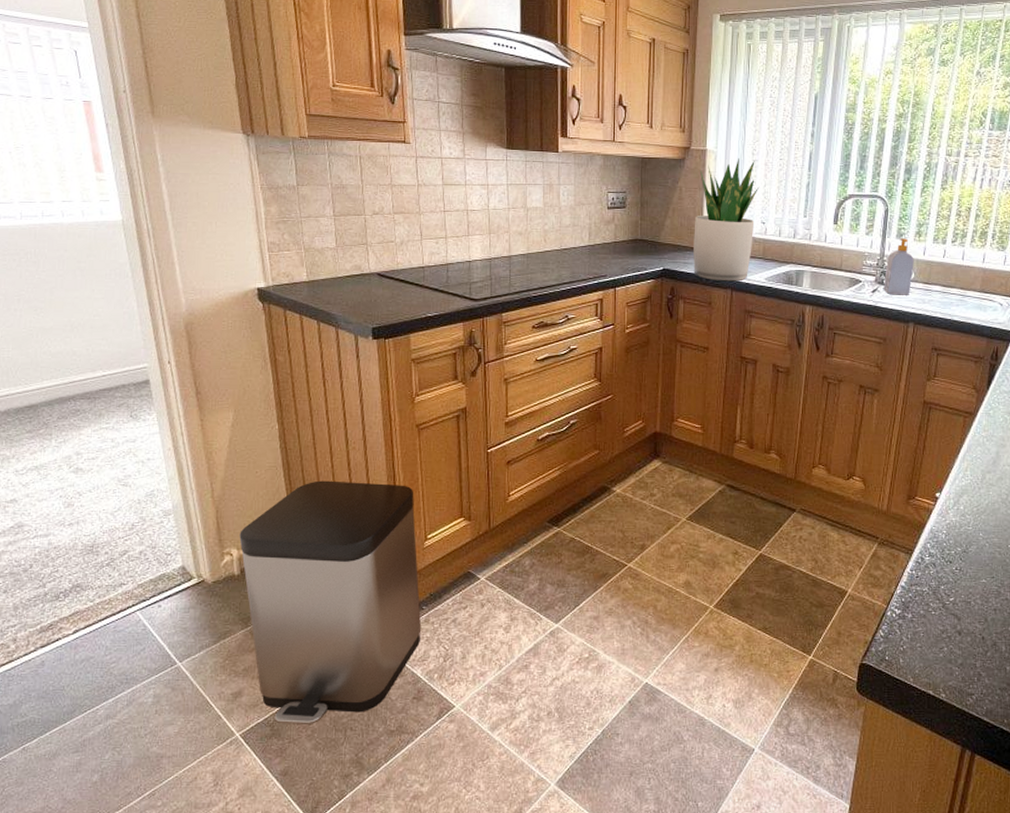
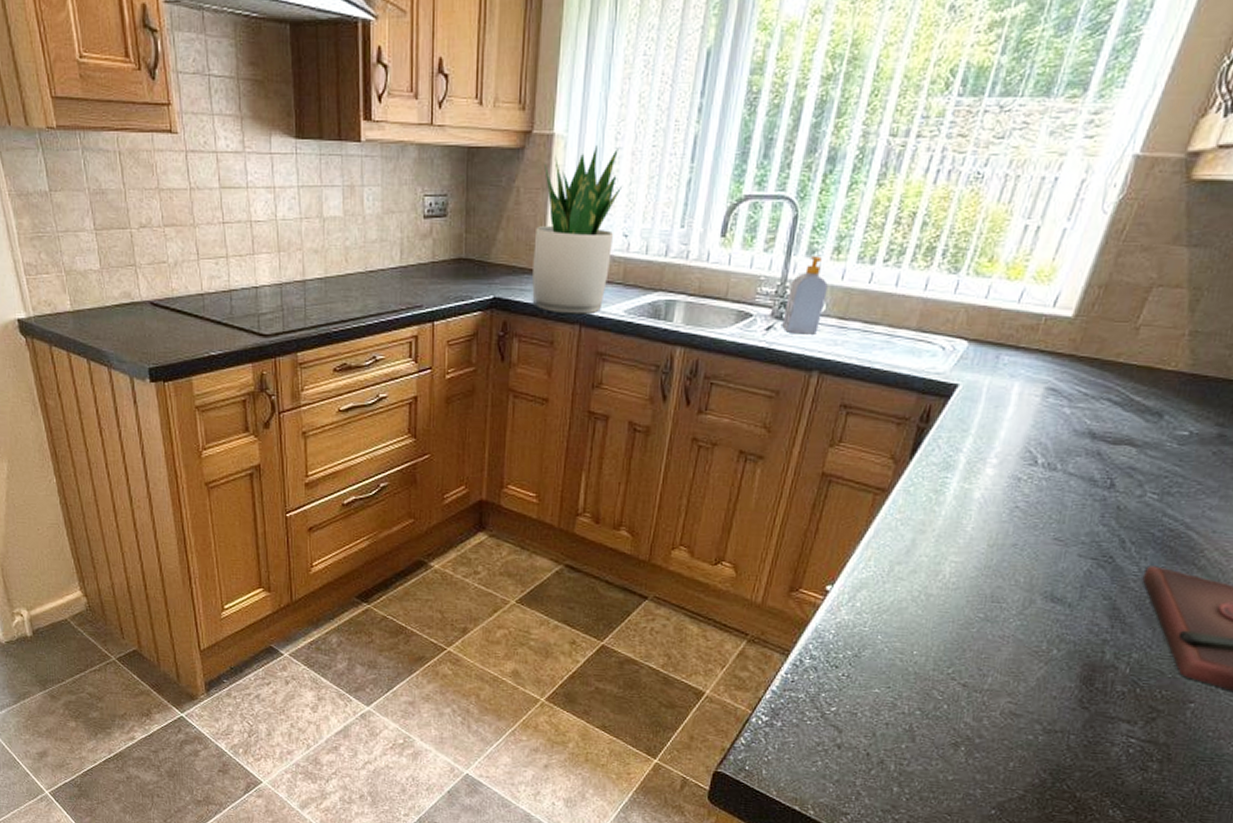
pedal bin: present [239,480,422,724] -> none [27,541,224,788]

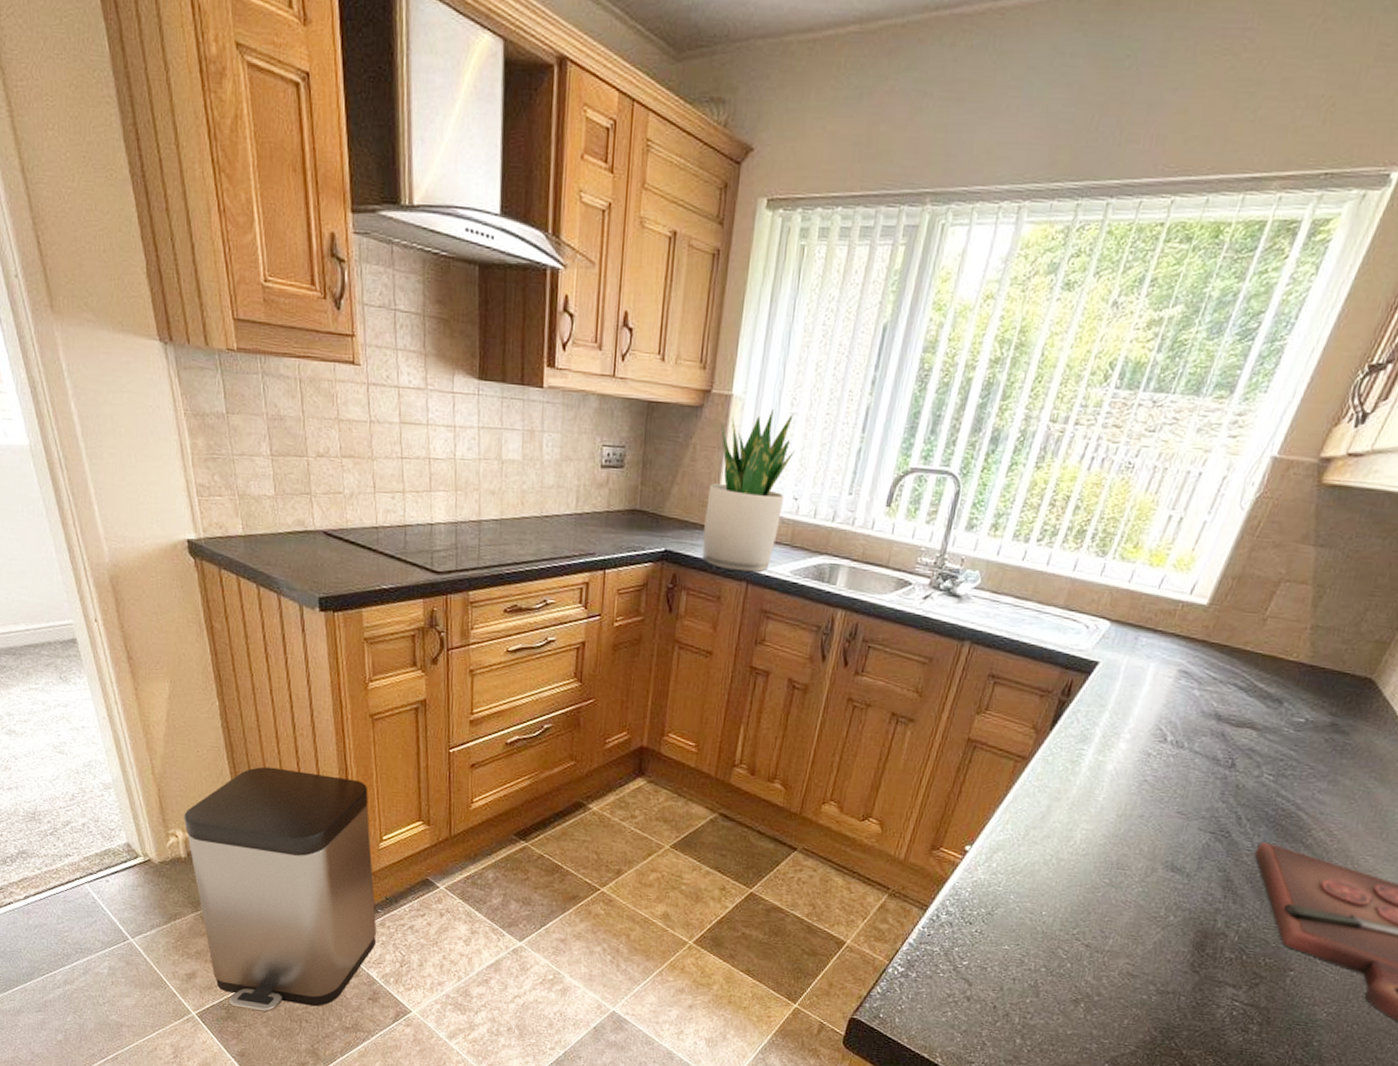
pedal bin: none [27,541,224,788] -> present [184,766,377,1012]
soap bottle: present [782,256,828,335] -> none [938,531,984,606]

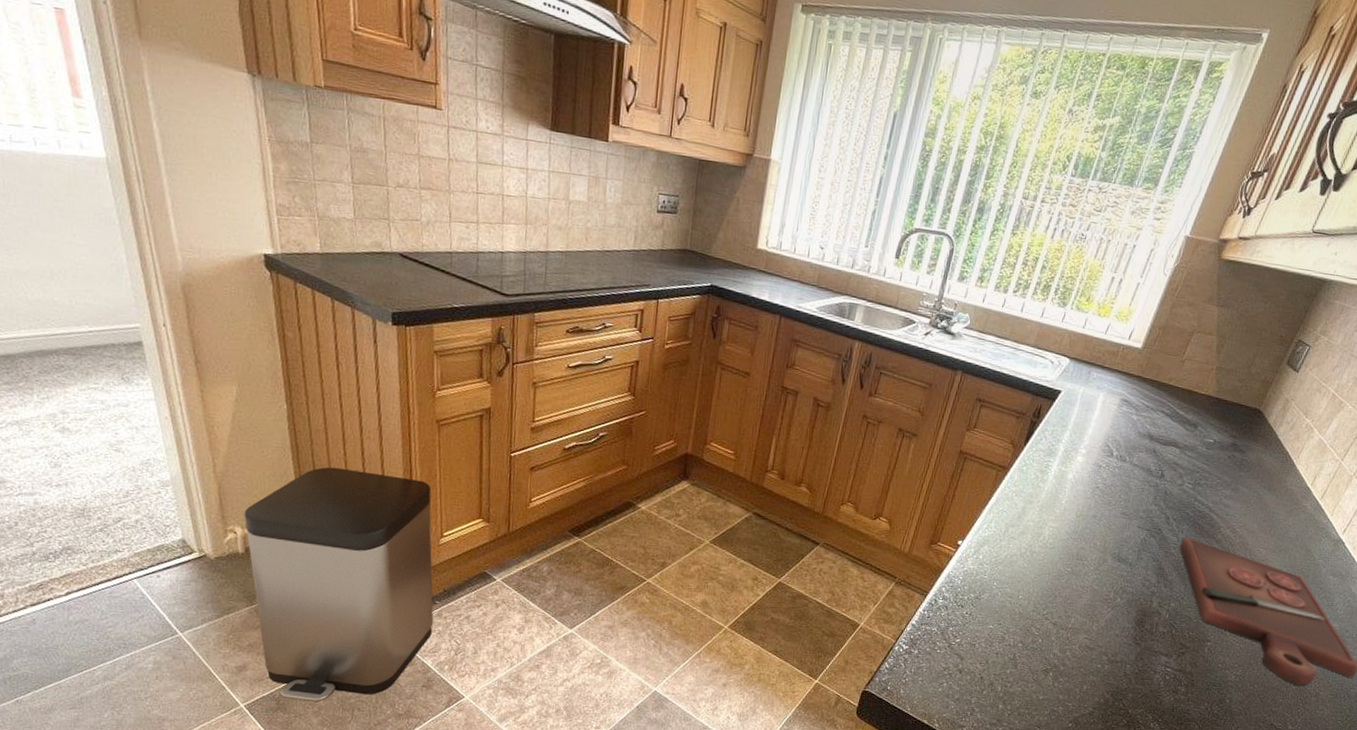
planter: present [702,408,796,573] -> none [742,172,823,308]

